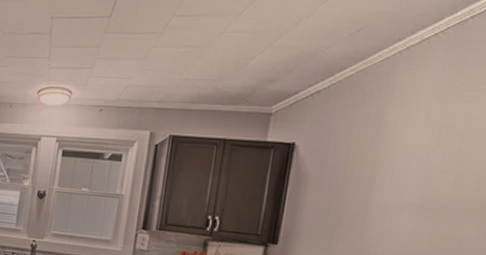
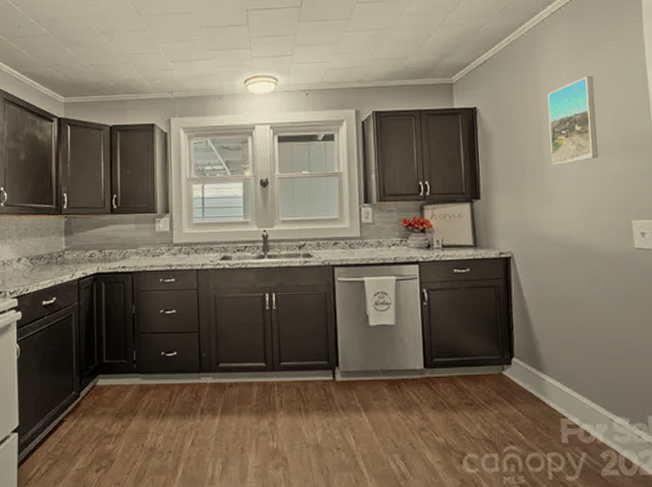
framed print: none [379,120,463,221] -> present [547,76,598,165]

